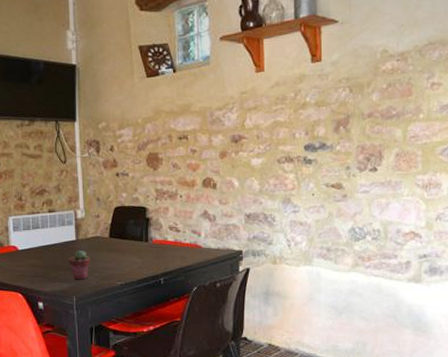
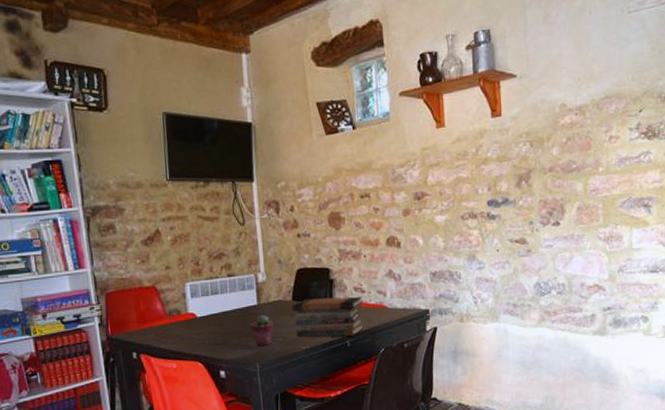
book stack: none [109,235,178,274] -> present [292,296,364,337]

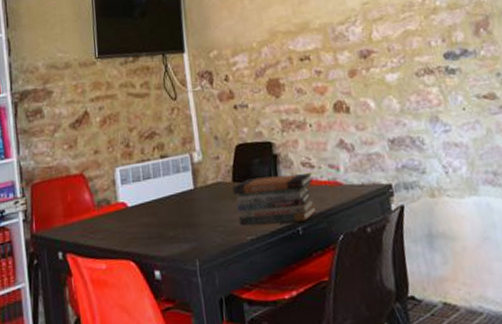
potted succulent: present [250,314,274,346] -> none [186,200,213,238]

